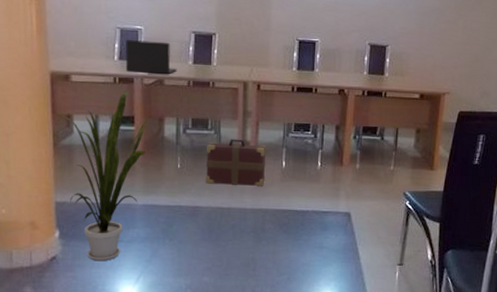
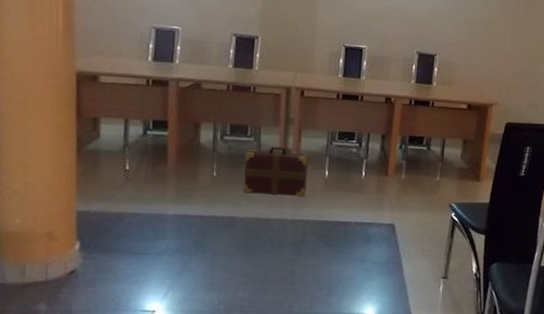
house plant: present [58,91,154,262] -> none [83,93,189,276]
laptop: present [125,40,178,75] -> none [160,40,217,78]

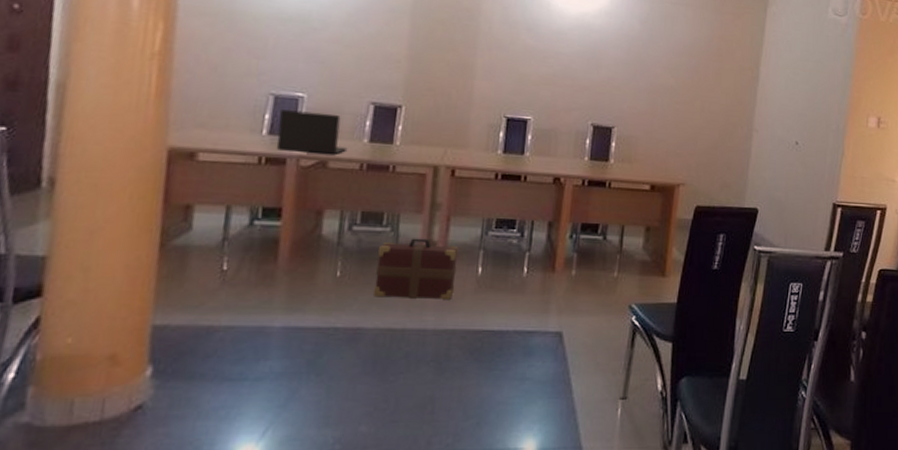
laptop: none [160,40,217,78] -> present [276,109,348,156]

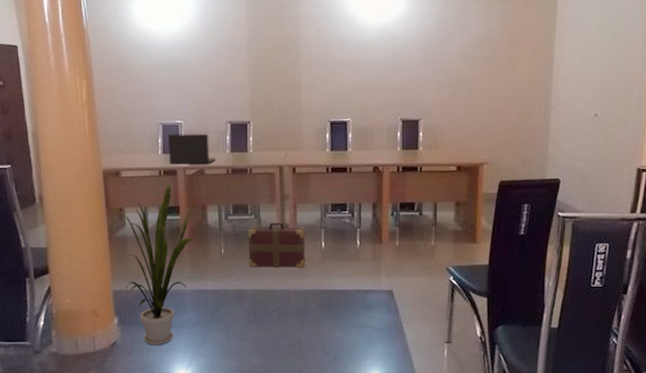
house plant: none [171,174,310,410] -> present [111,182,197,346]

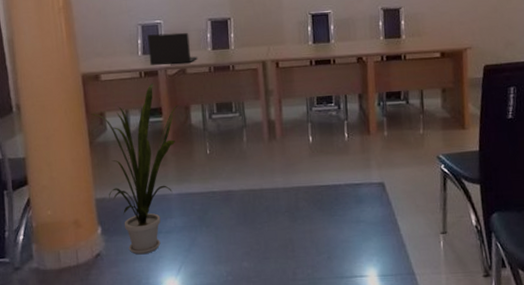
briefcase: present [248,222,306,268] -> none [233,118,294,167]

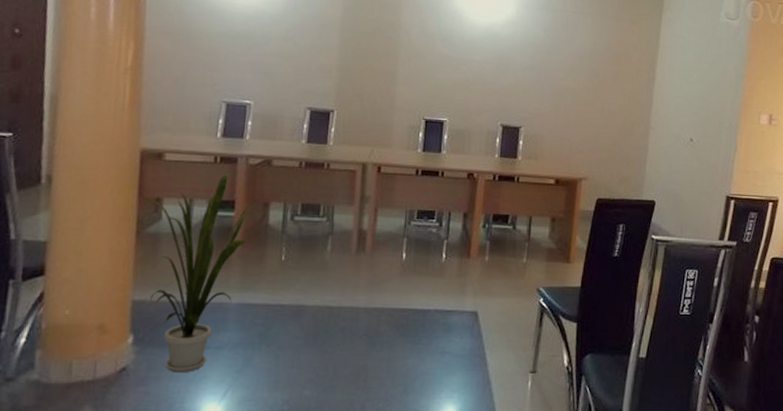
laptop: present [148,32,198,65] -> none [229,115,289,155]

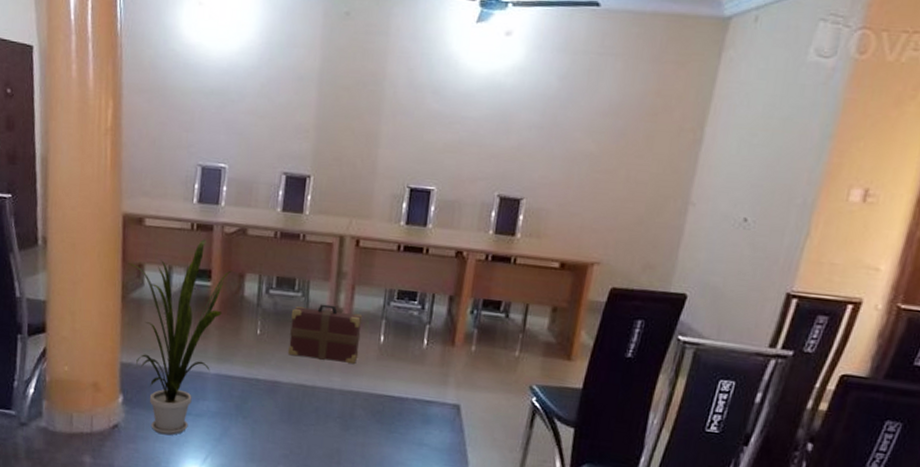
briefcase: none [313,227,386,281] -> present [288,304,363,364]

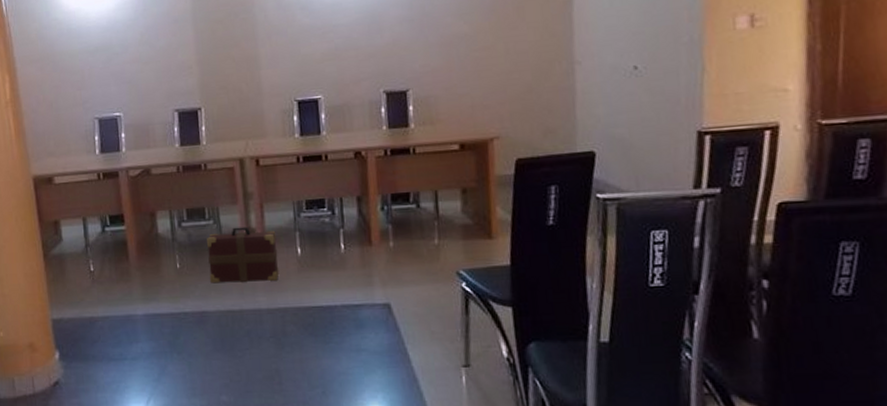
house plant: present [128,239,233,436] -> none [45,186,144,384]

